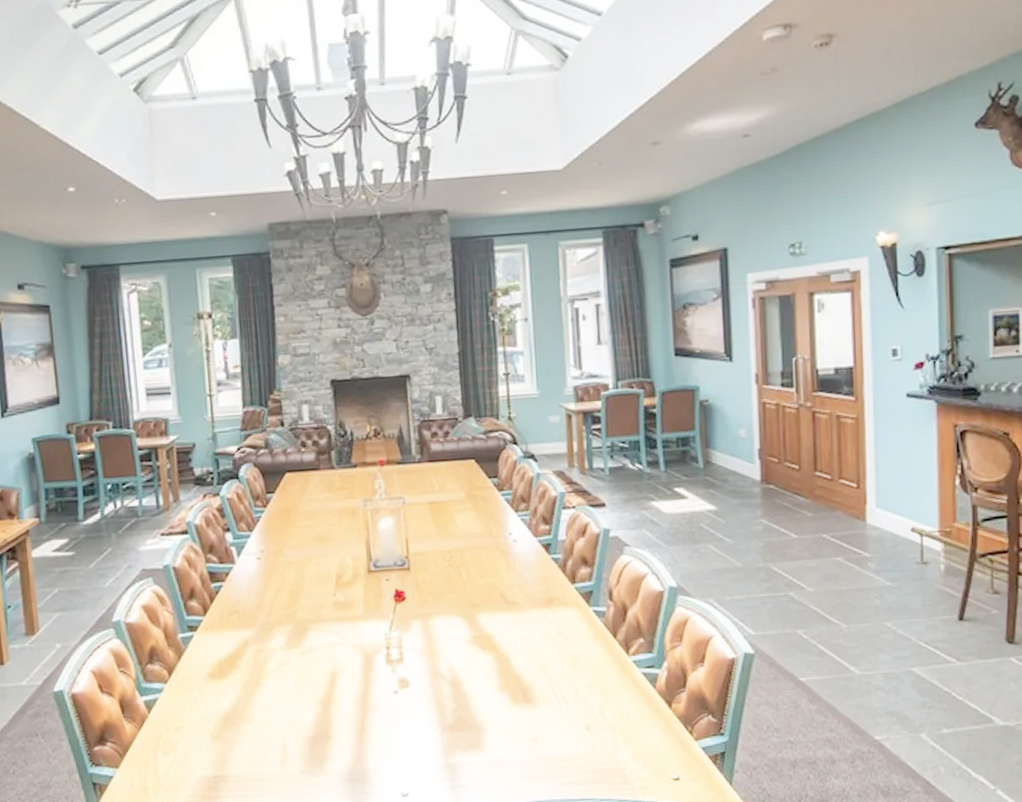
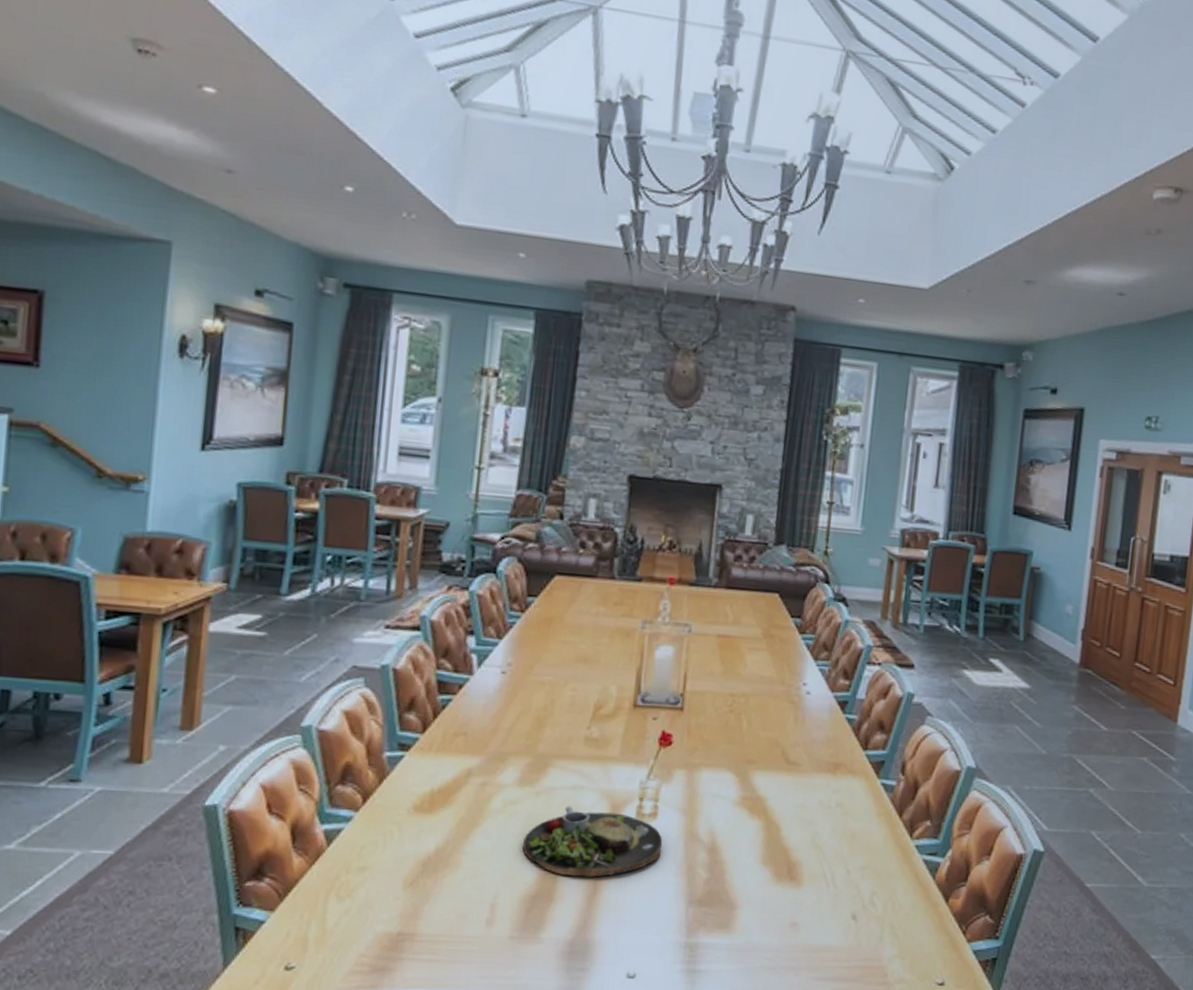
dinner plate: none [298,660,412,718] -> present [523,806,663,877]

